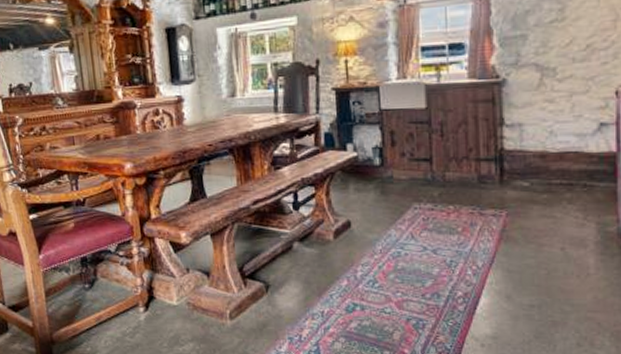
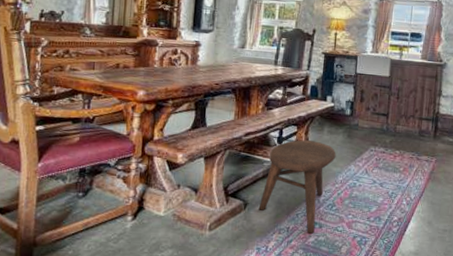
stool: none [283,203,370,318] -> present [258,140,336,234]

